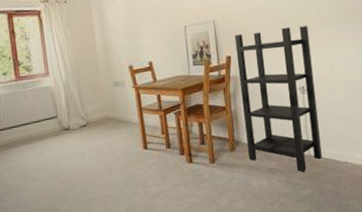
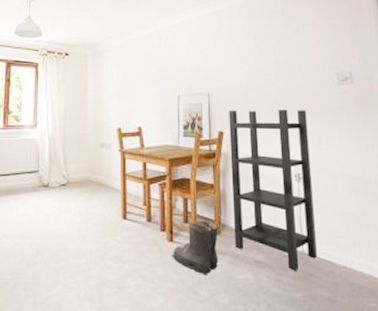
boots: none [192,140,235,187] -> present [172,220,219,274]

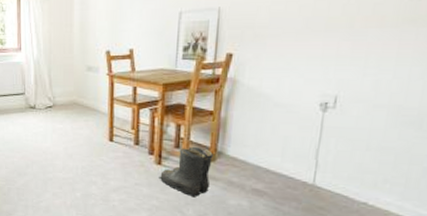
shelving unit: present [228,109,317,270] -> none [231,24,355,202]

